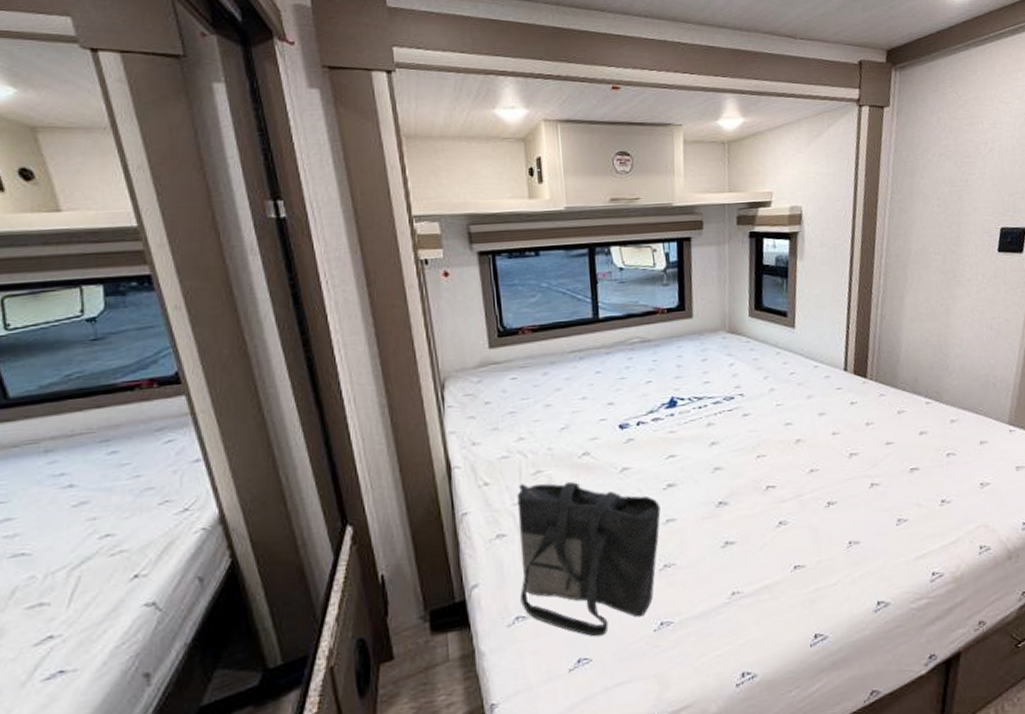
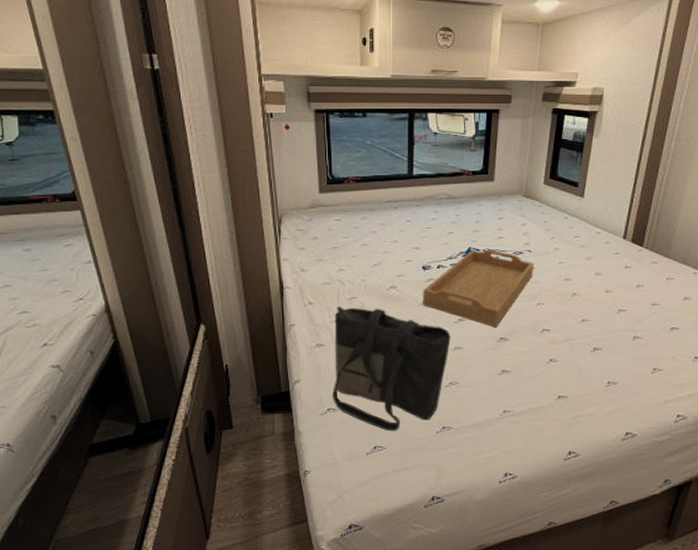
serving tray: none [622,397,749,491] -> present [423,249,534,327]

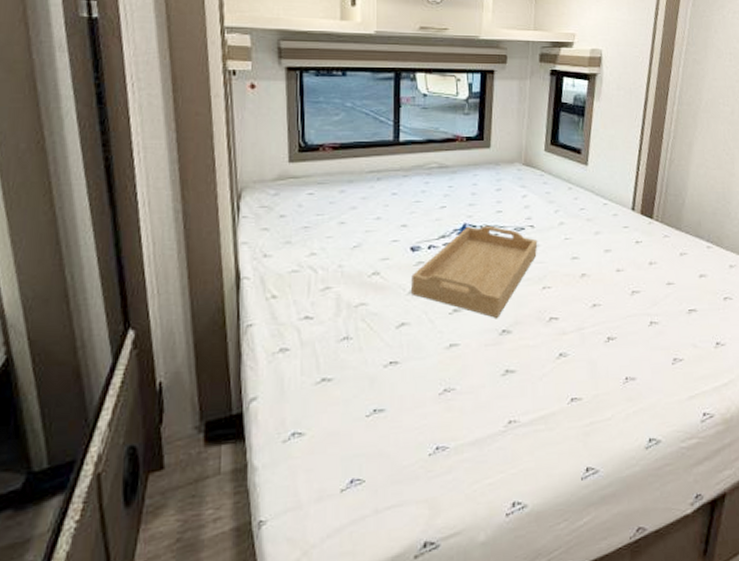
tote bag: present [332,306,451,431] -> none [298,299,445,458]

